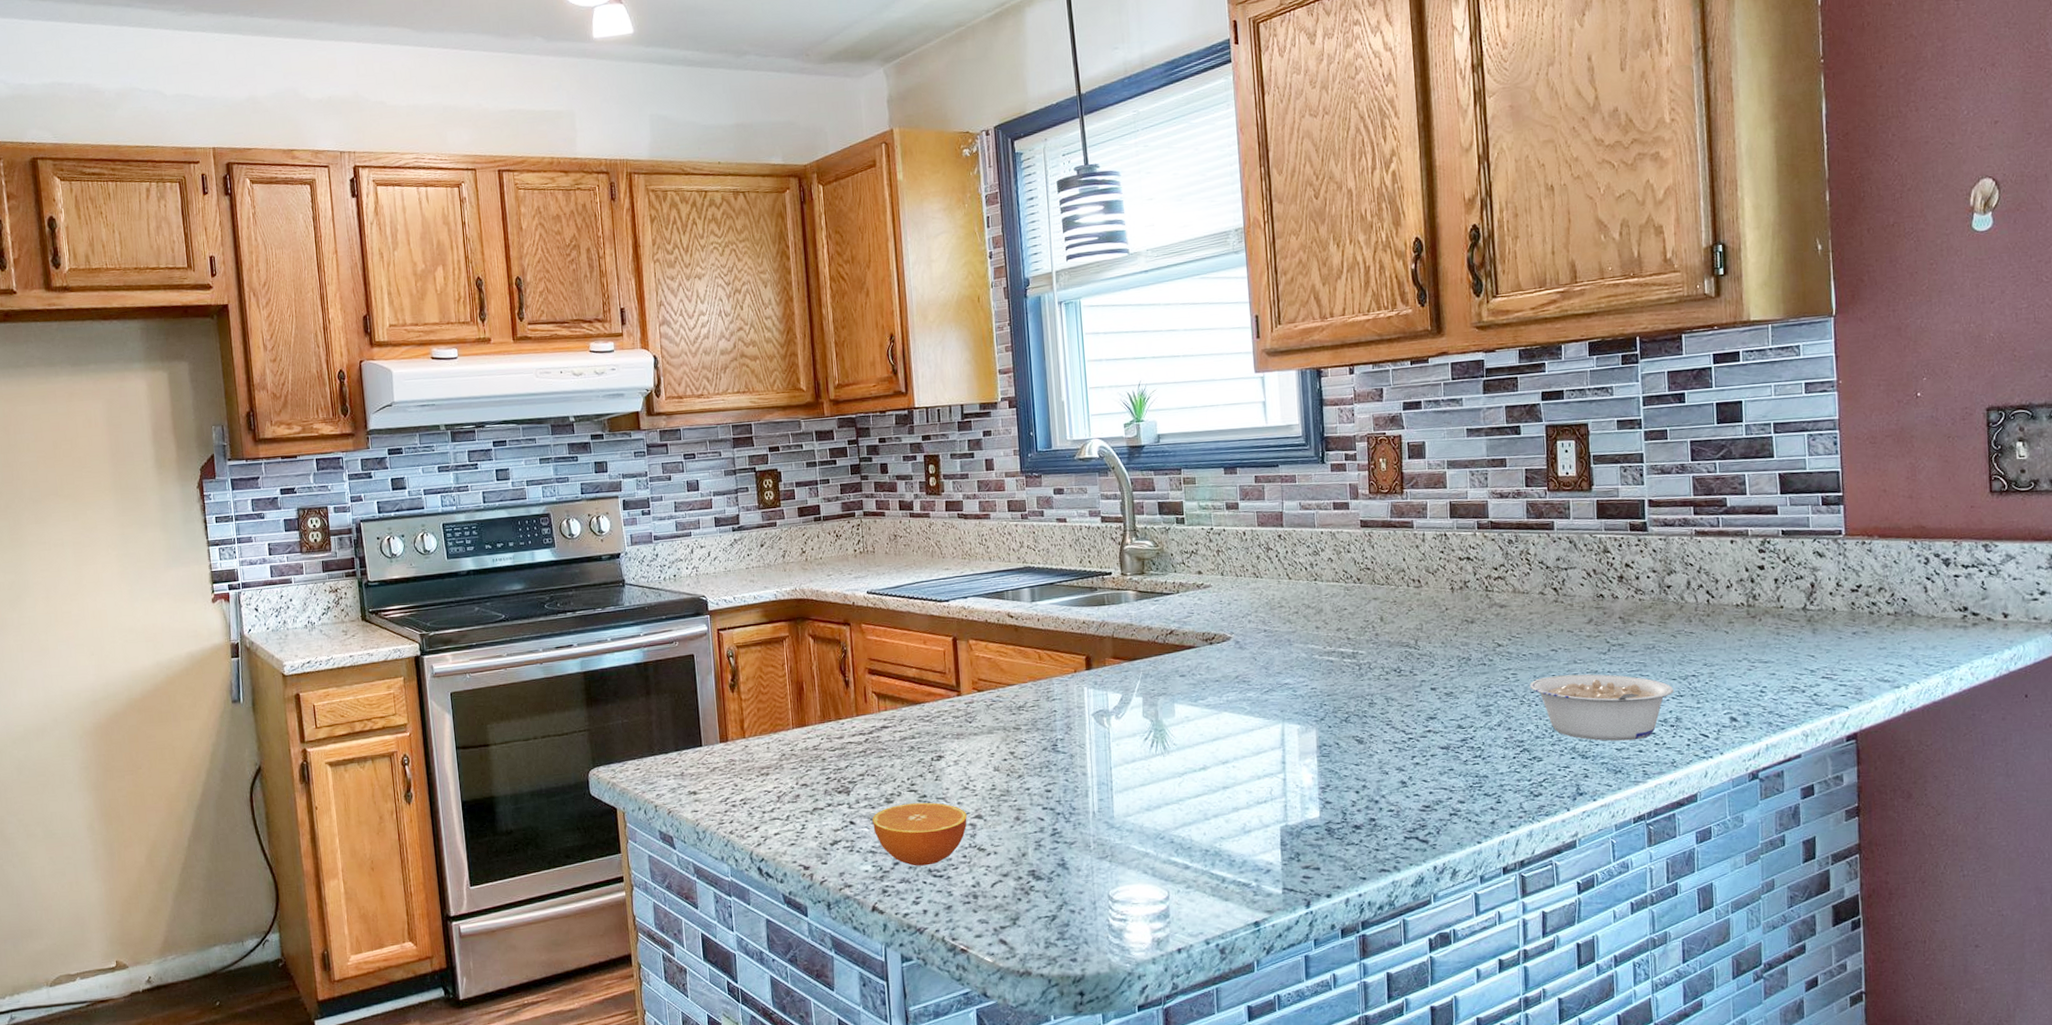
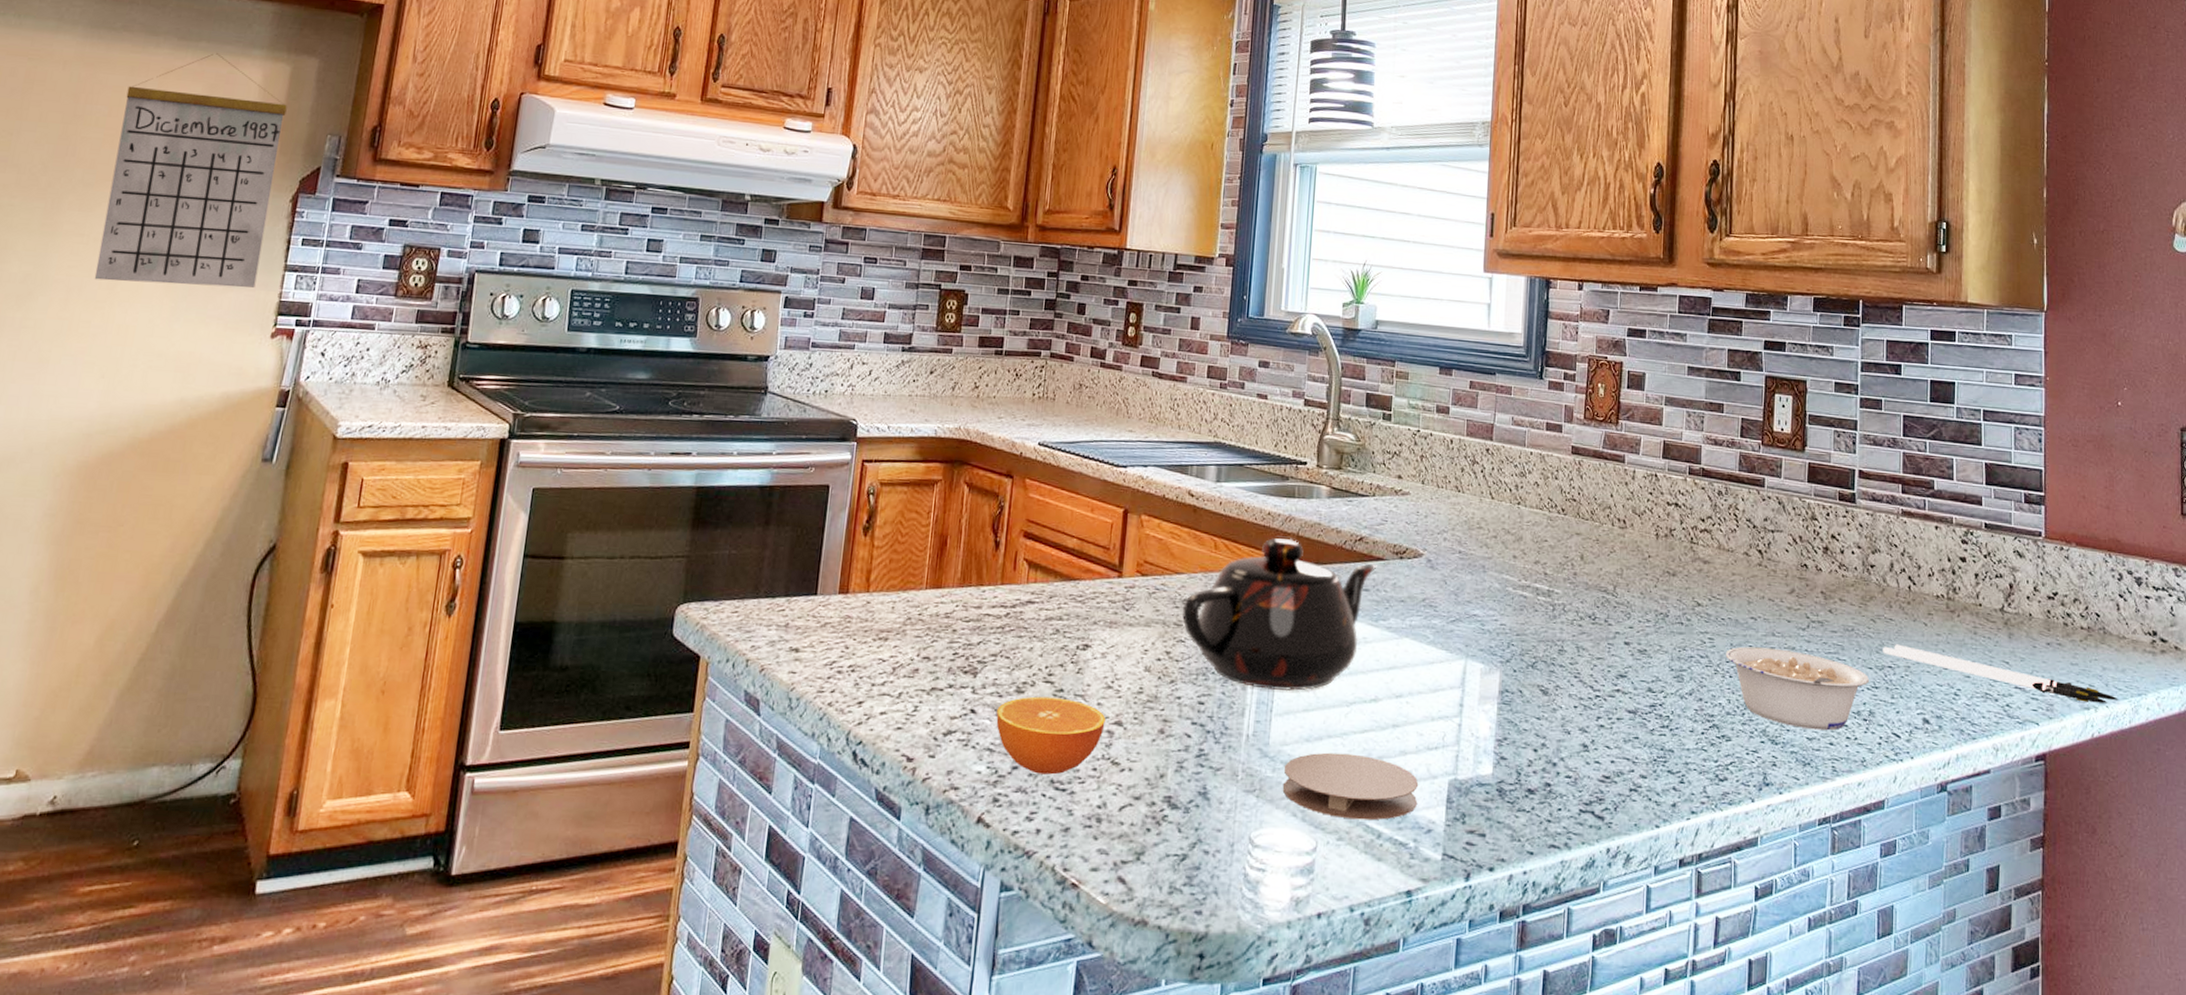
calendar: none [44,371,189,578] -> present [94,52,287,288]
teapot: none [1019,641,1190,773] -> present [1182,537,1377,692]
coaster: none [1130,815,1255,870] -> present [1282,752,1419,821]
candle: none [1685,654,1930,682] -> present [1883,644,2118,704]

